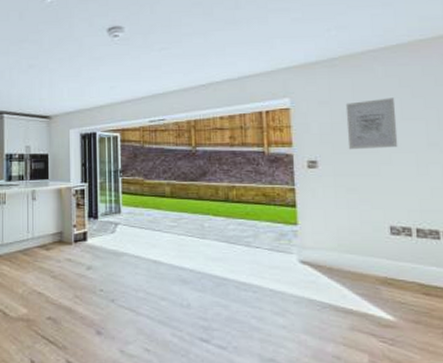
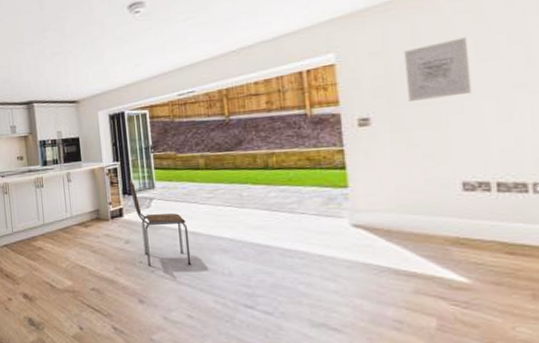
dining chair: none [95,202,152,295] -> present [129,179,192,267]

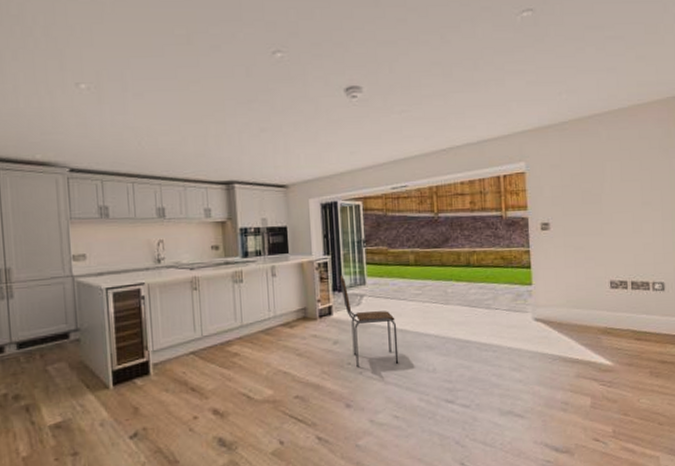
wall art: present [403,37,473,101] -> none [574,160,618,210]

